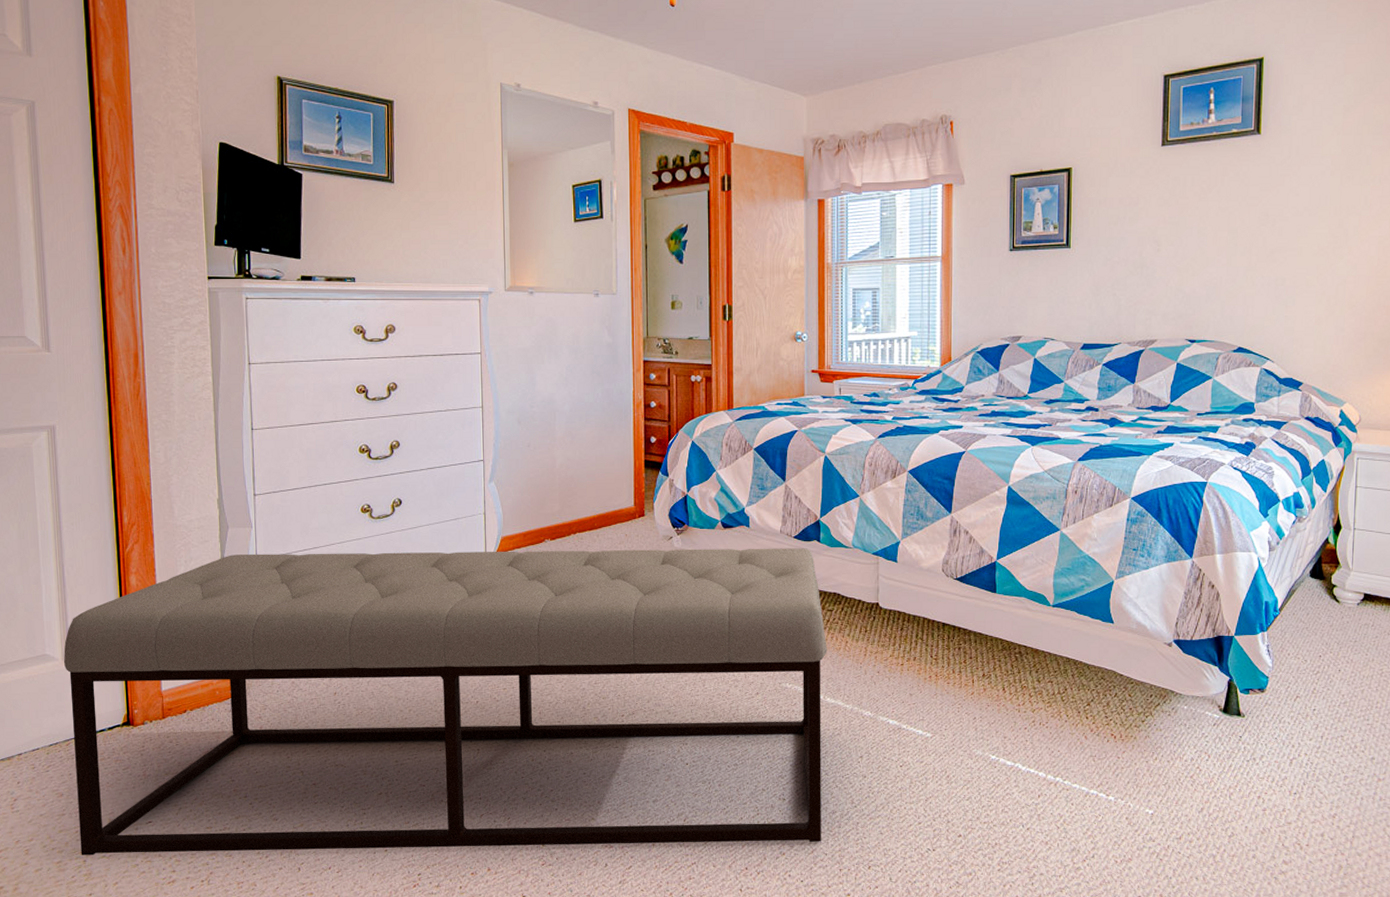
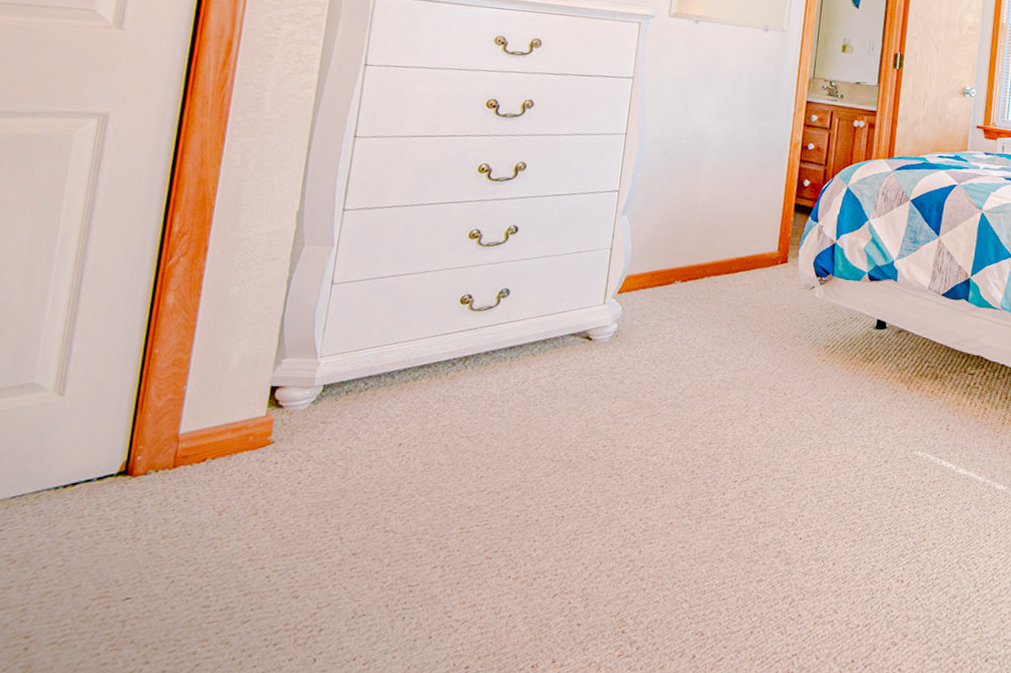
bench: present [63,548,827,855] -> none [22,276,965,641]

